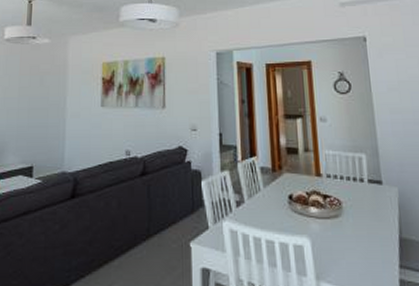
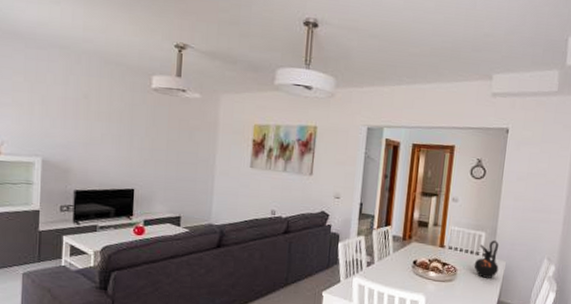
ceramic jug: none [360,163,392,210] -> present [473,240,499,278]

